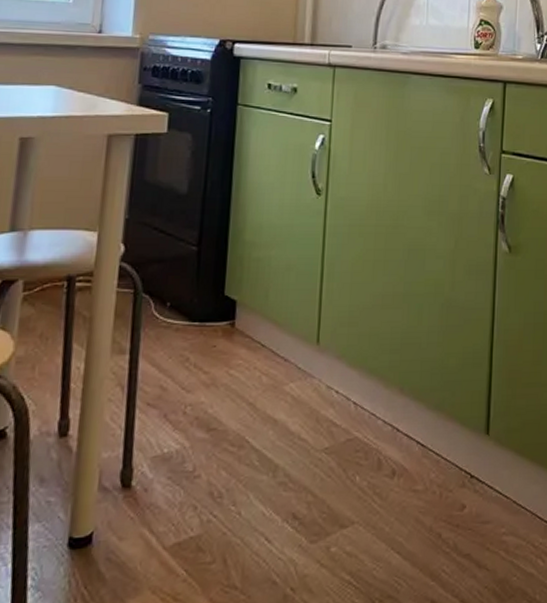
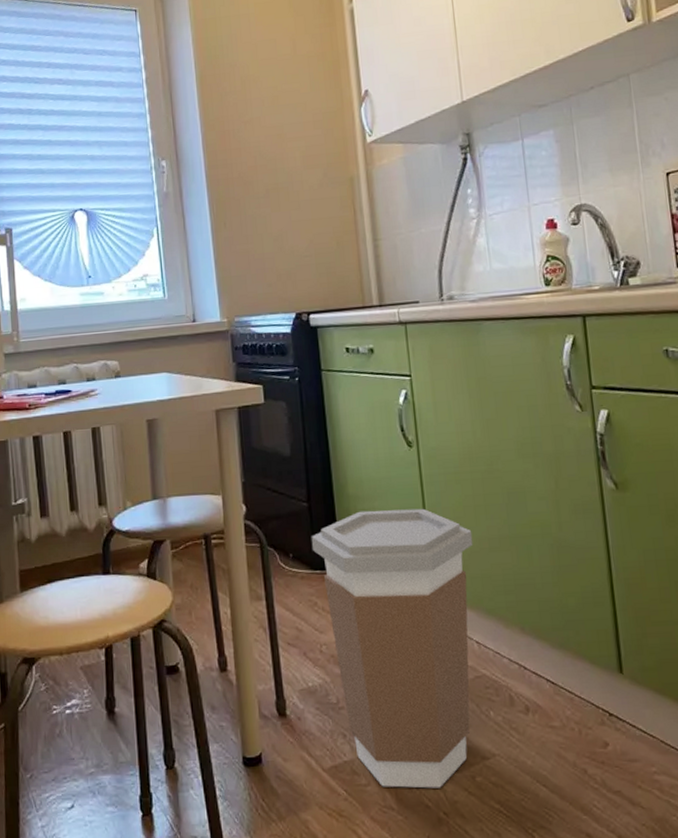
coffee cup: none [193,259,368,564] -> present [311,508,474,789]

